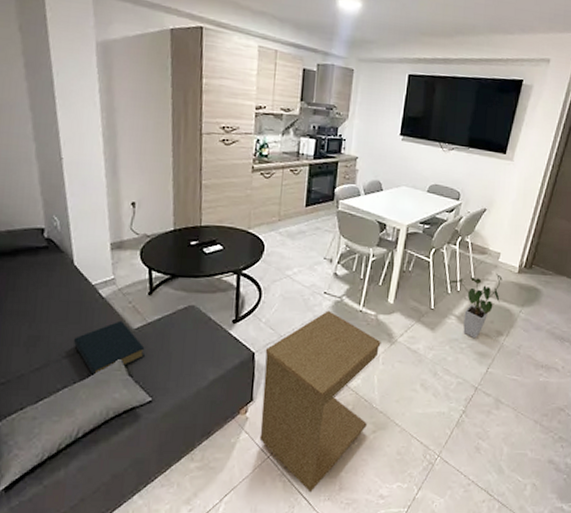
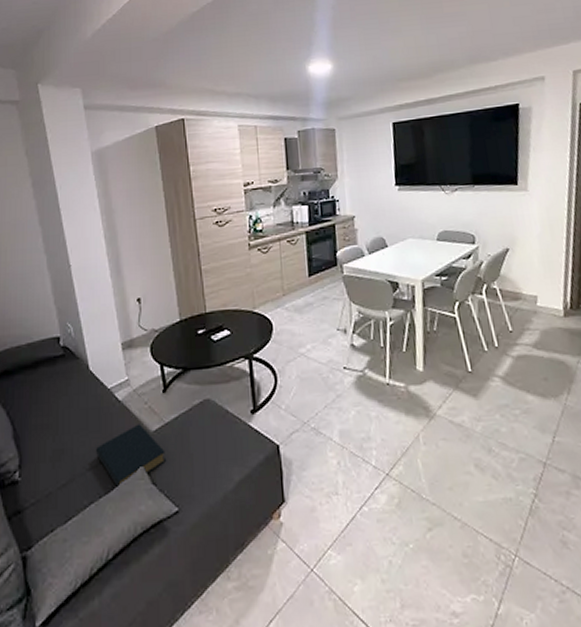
side table: present [259,310,381,493] -> none [290,387,420,613]
house plant: present [448,272,503,339] -> none [482,319,550,402]

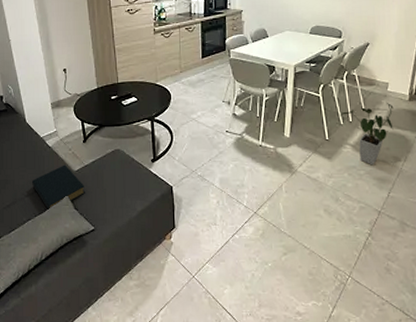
house plant: none [482,319,550,402] -> present [340,102,394,166]

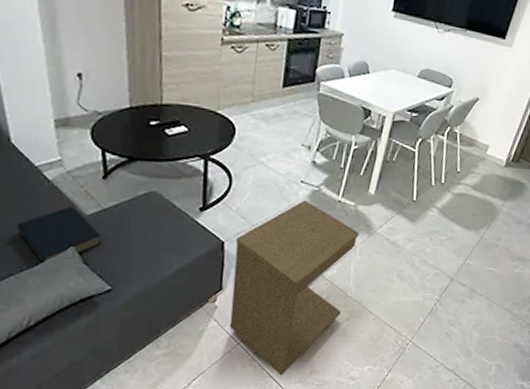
side table: none [181,147,282,309] -> present [229,200,359,376]
house plant: present [340,102,394,166] -> none [432,165,489,231]

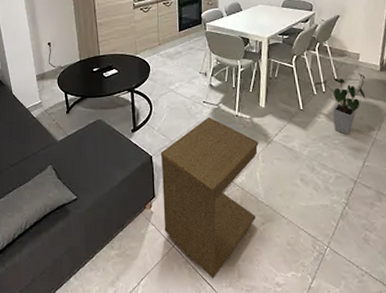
hardback book: present [18,206,101,263] -> none [18,135,68,179]
house plant: none [432,165,489,231] -> present [313,72,366,135]

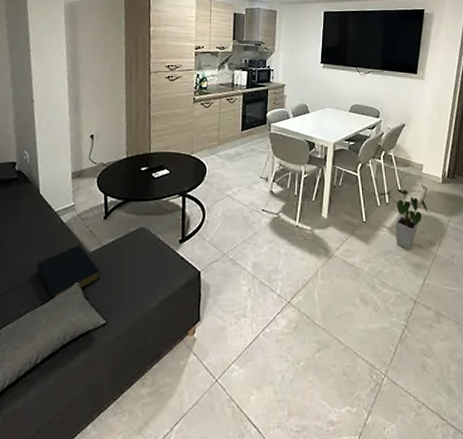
hardback book: none [18,135,68,179] -> present [37,244,100,299]
side table: present [160,117,259,279] -> none [207,227,318,419]

